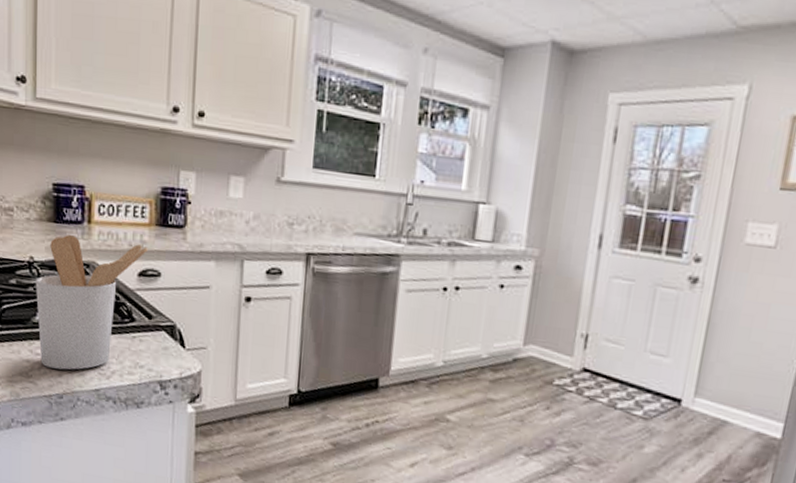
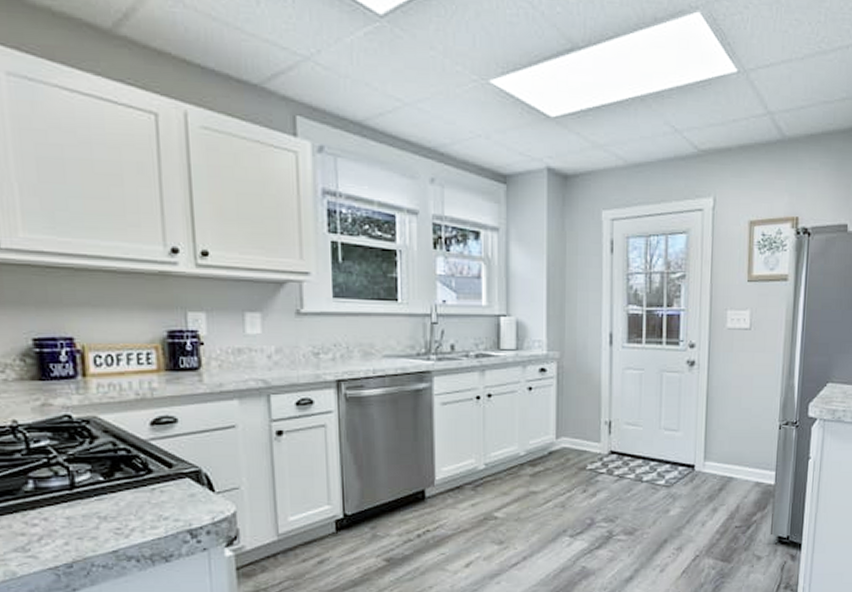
utensil holder: present [35,235,149,371] -> none [22,392,160,537]

